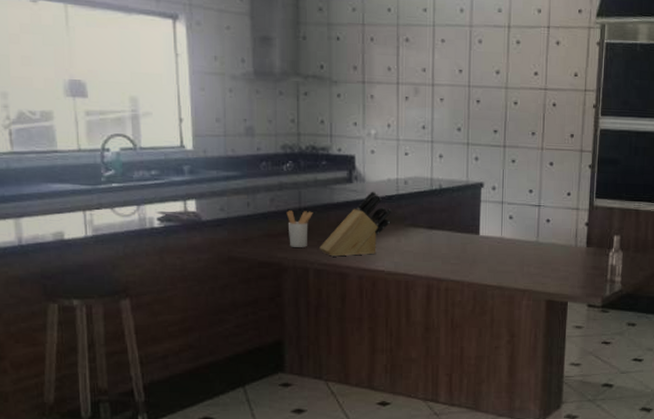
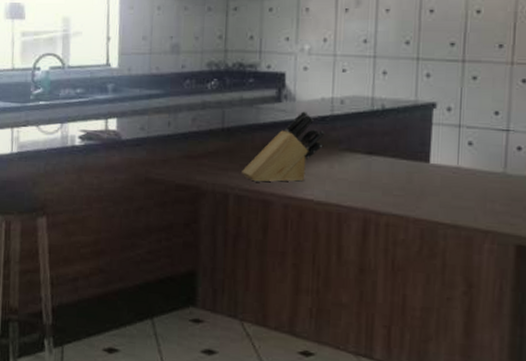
utensil holder: present [286,210,313,247] -> none [208,131,237,171]

